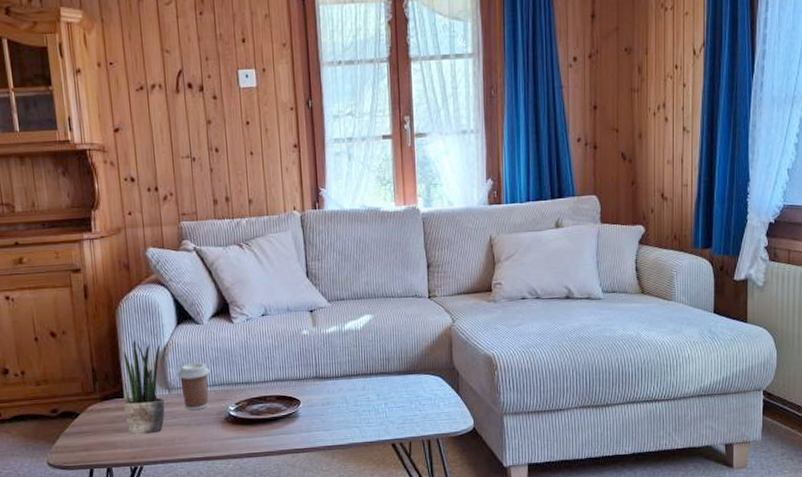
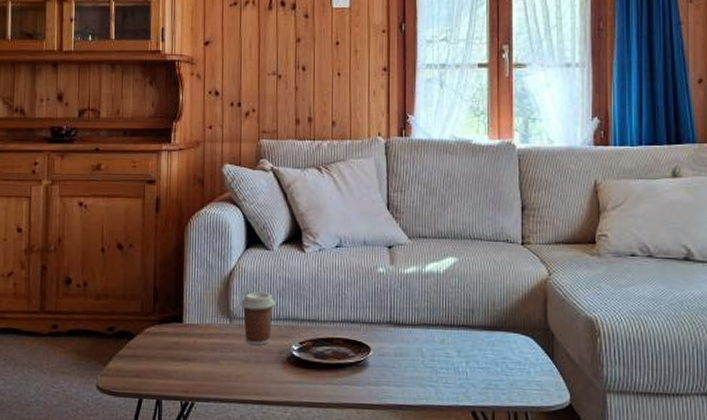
potted plant: present [123,340,165,435] -> none [182,260,227,367]

